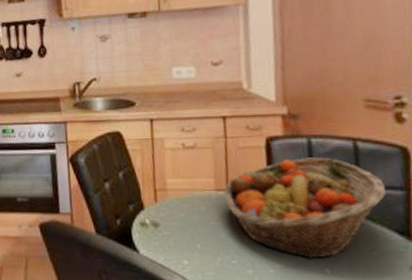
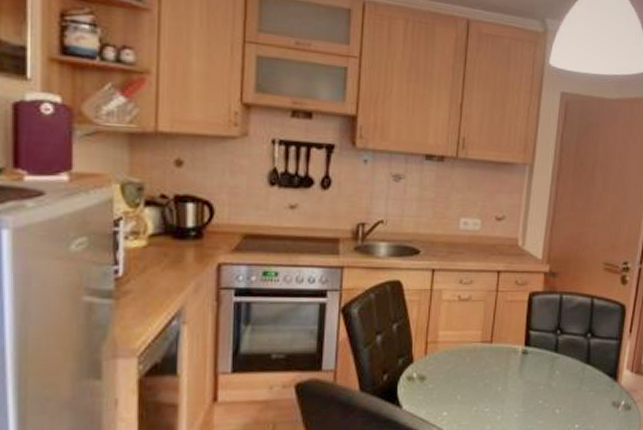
fruit basket: present [223,157,386,259] -> none [487,311,606,402]

